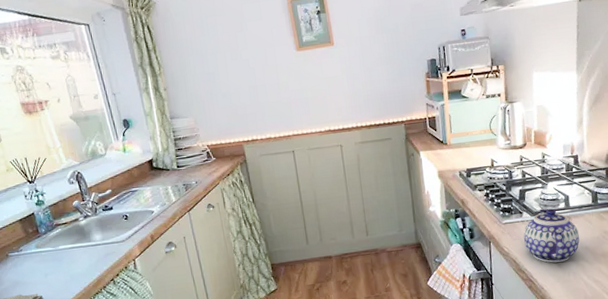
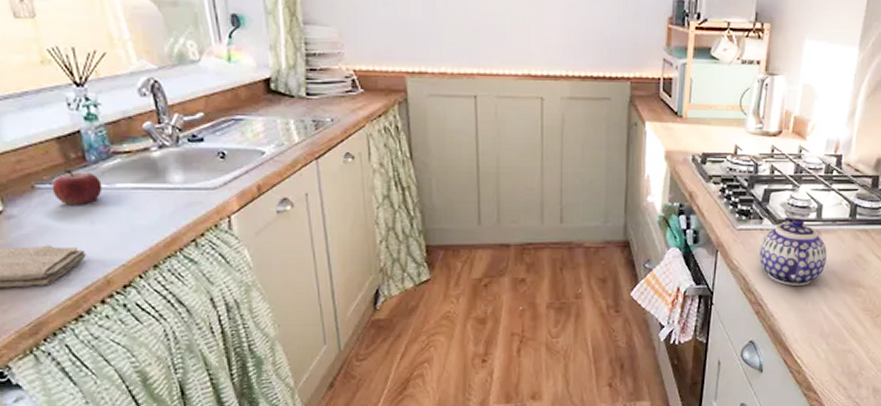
fruit: none [18,240,51,266] -> present [51,168,103,206]

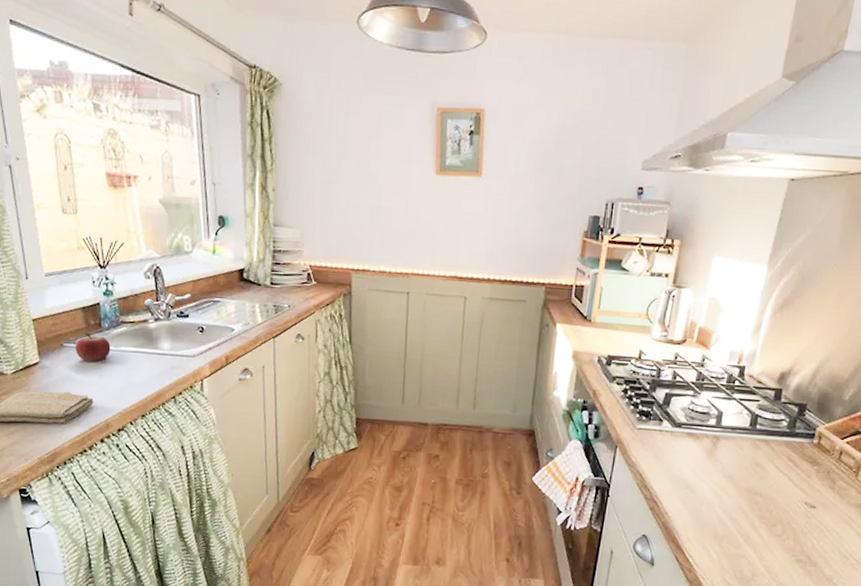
teapot: present [759,216,827,286] -> none [657,420,725,488]

